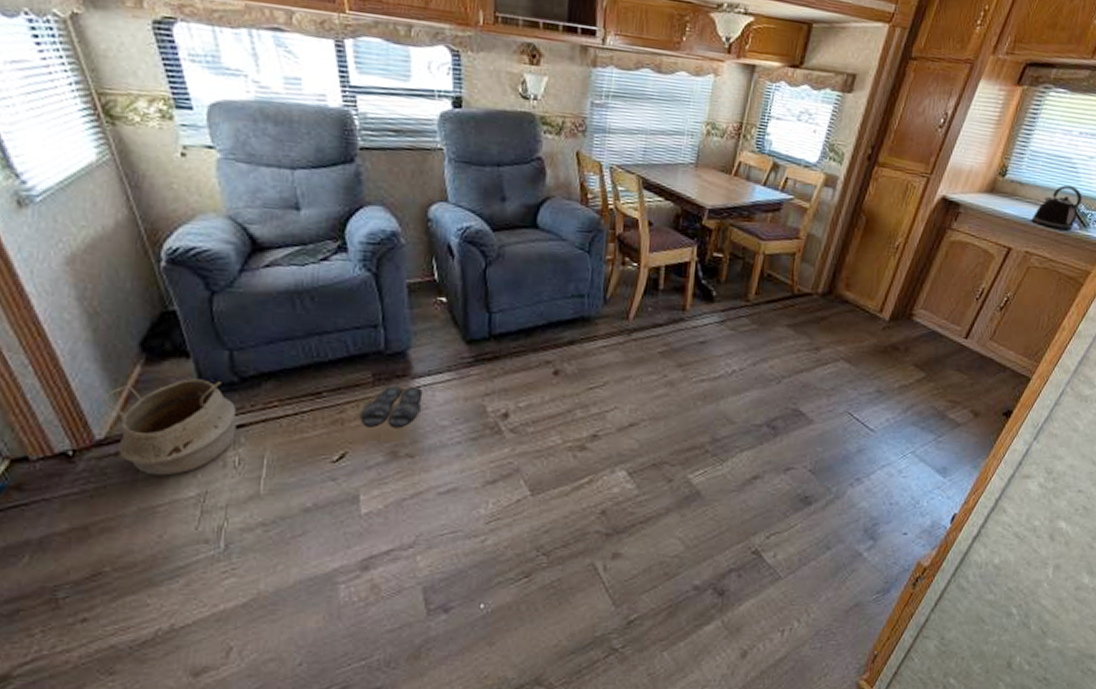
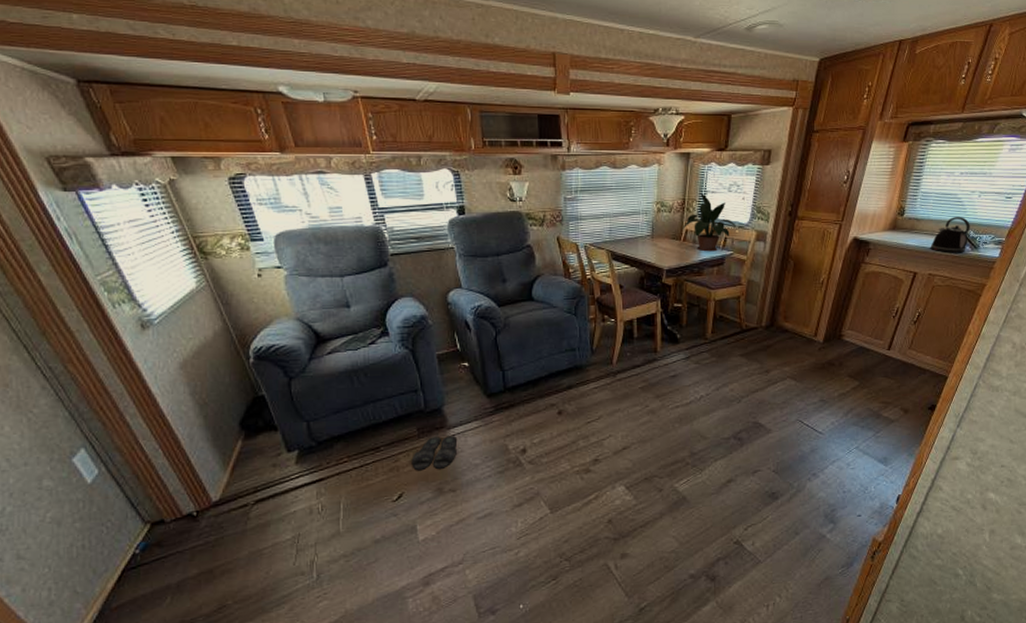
woven basket: present [103,379,237,476] -> none [216,446,317,525]
potted plant: none [735,118,802,194] -> present [682,193,737,252]

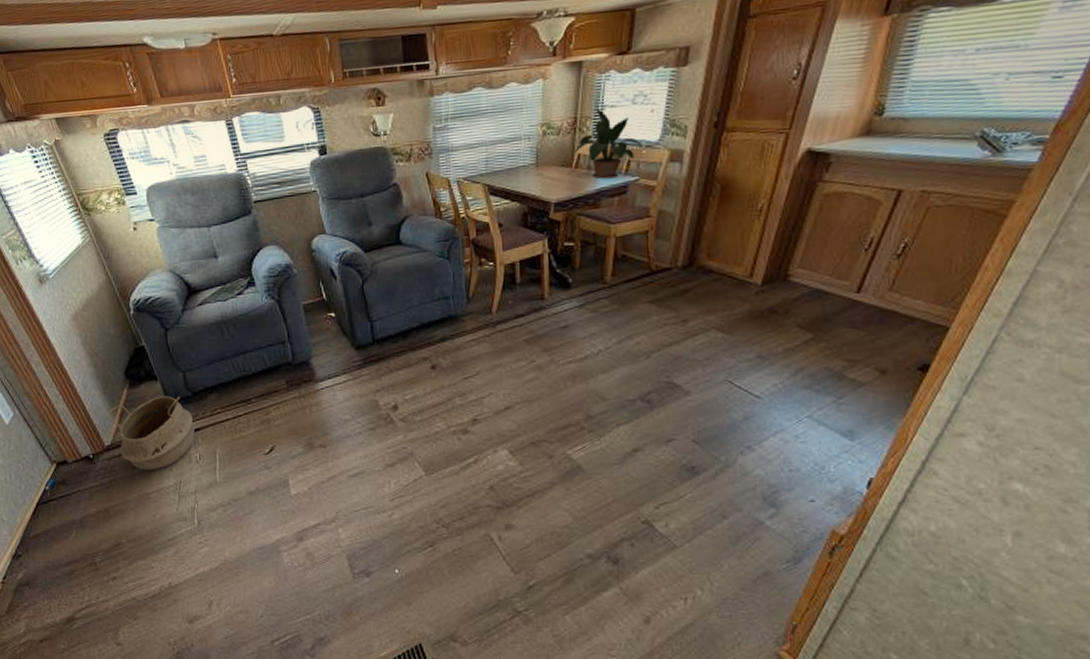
woven basket: none [216,446,317,525] -> present [106,396,195,470]
slippers: present [411,436,458,471] -> none [281,389,327,425]
kettle: present [930,216,970,253] -> none [924,109,990,162]

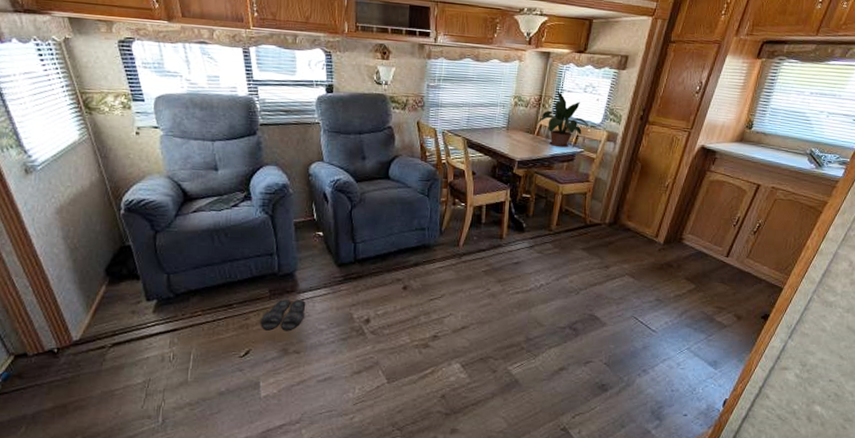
woven basket: present [106,396,195,470] -> none [79,295,172,367]
slippers: none [281,389,327,425] -> present [261,299,306,331]

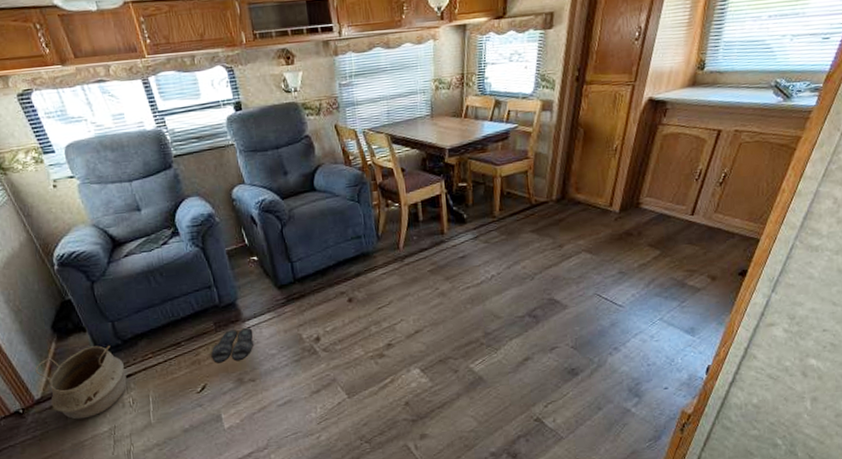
woven basket: none [79,295,172,367] -> present [35,345,127,420]
potted plant: present [537,91,589,148] -> none [463,66,521,128]

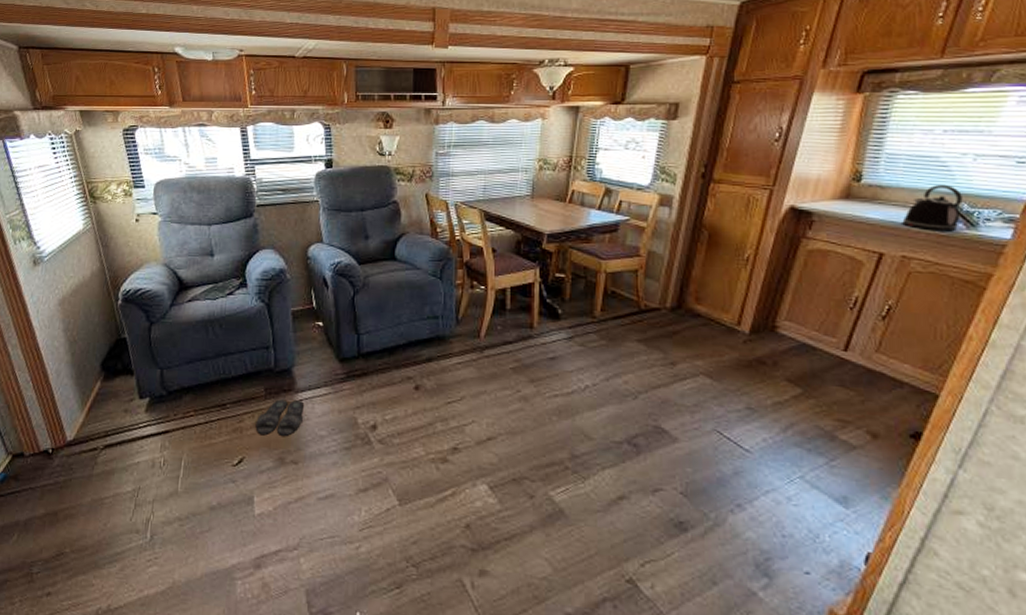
woven basket: present [35,345,127,420] -> none [74,392,164,473]
kettle: none [735,64,781,106] -> present [902,184,963,232]

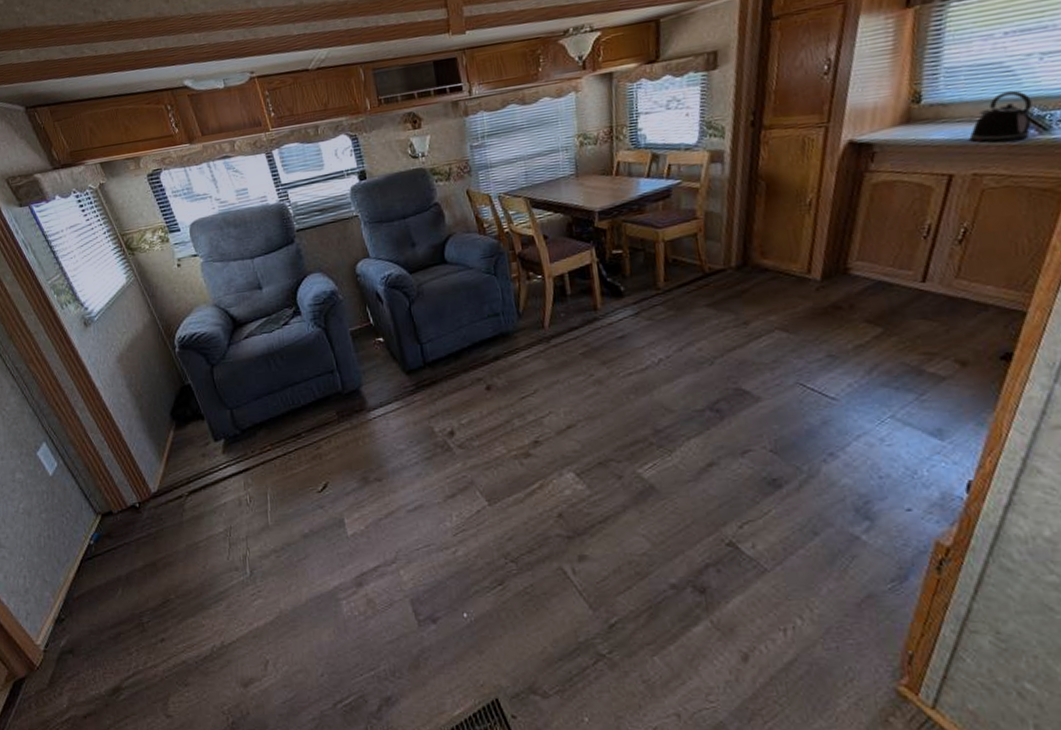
slippers: present [255,399,304,437] -> none [333,419,380,459]

